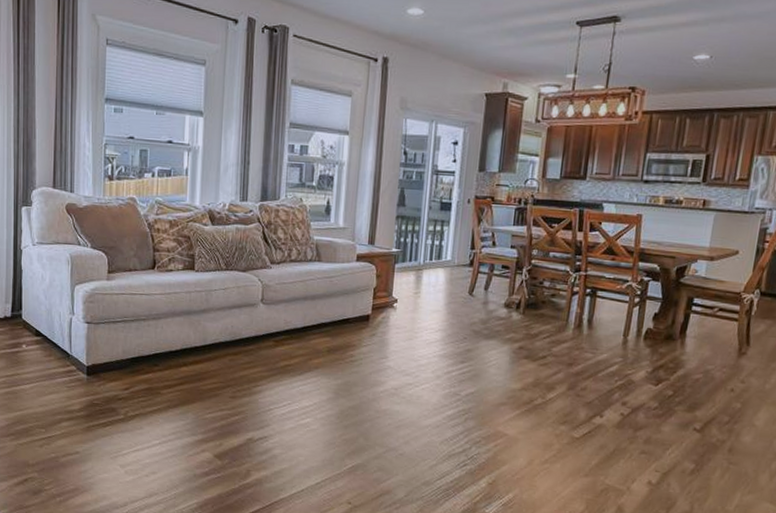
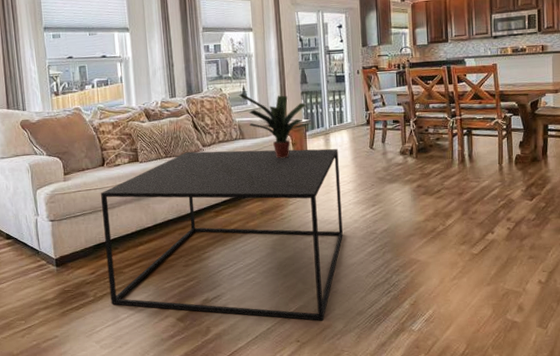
coffee table: none [143,267,430,485] -> present [101,148,343,321]
potted plant: none [321,207,402,291] -> present [238,93,310,158]

